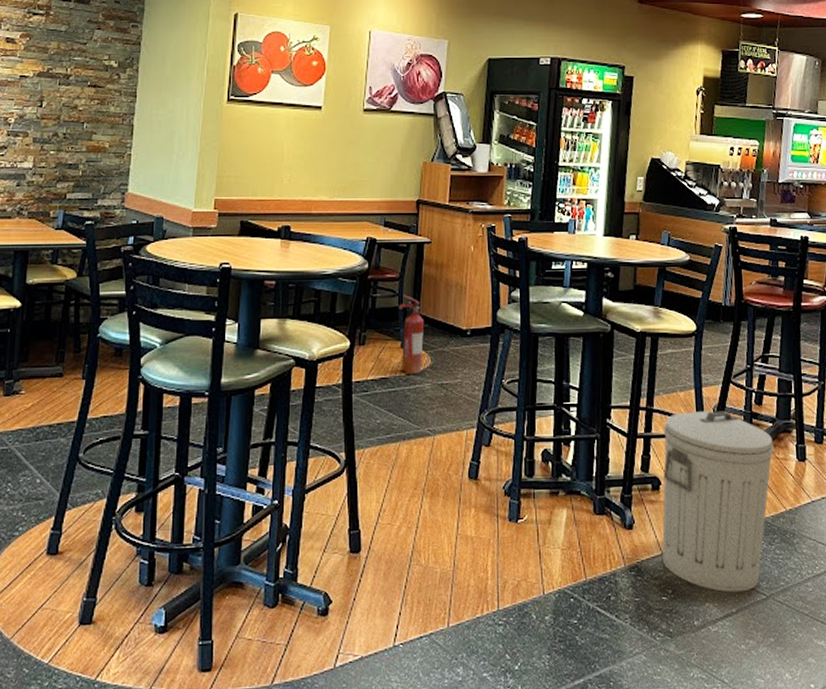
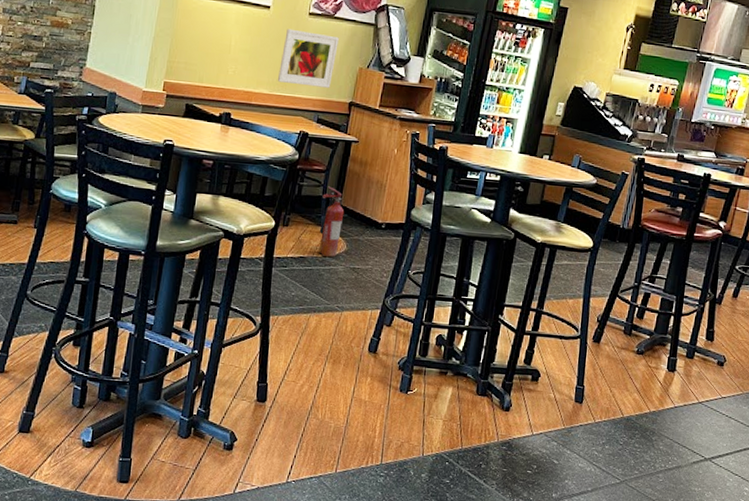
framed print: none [336,128,398,188] -> present [277,28,339,88]
trash can: present [662,410,774,593] -> none [531,317,648,475]

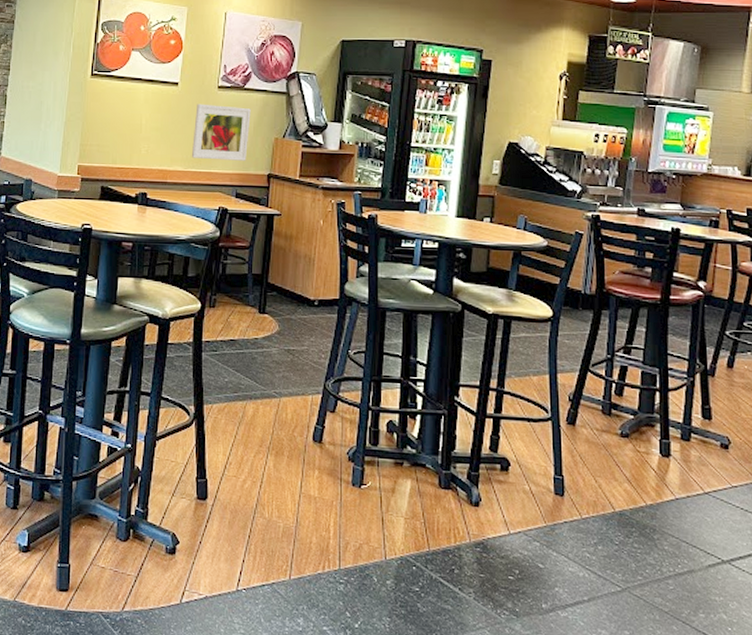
fire extinguisher: present [318,186,345,257] -> none [248,263,273,338]

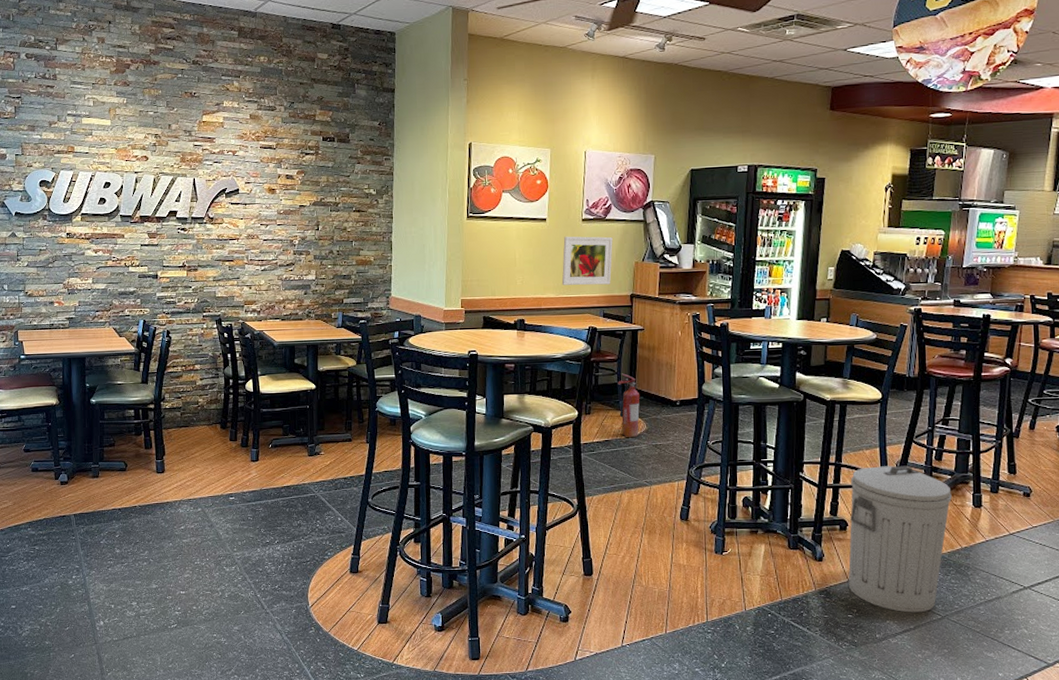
fire extinguisher: none [248,263,273,338] -> present [618,373,640,437]
trash can: none [509,397,635,582] -> present [848,465,952,613]

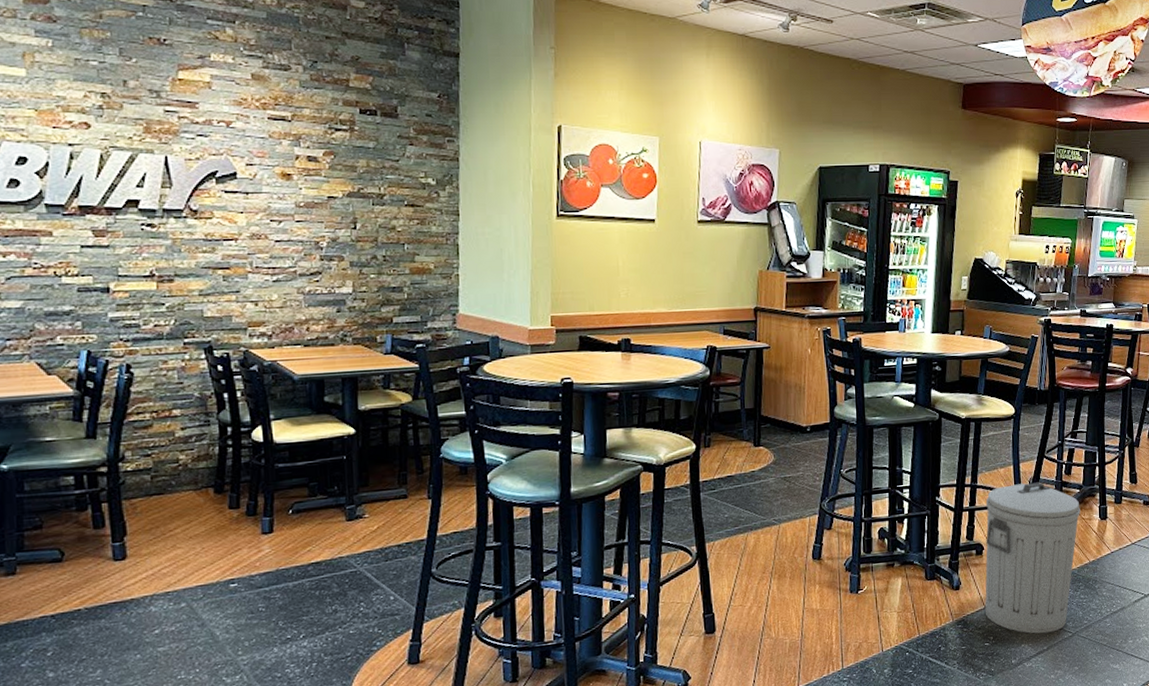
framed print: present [561,236,613,286] -> none [674,240,734,298]
fire extinguisher: present [618,373,640,437] -> none [741,398,767,471]

